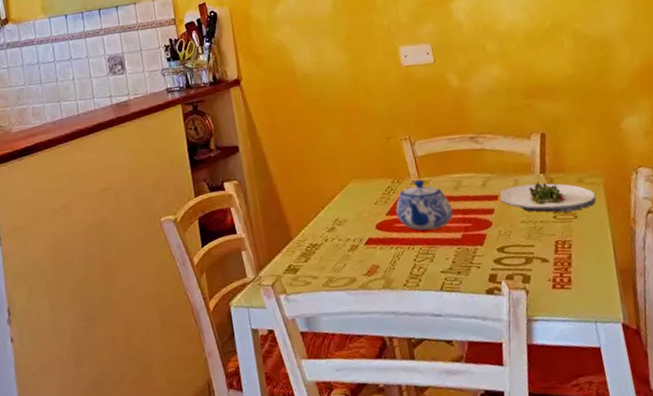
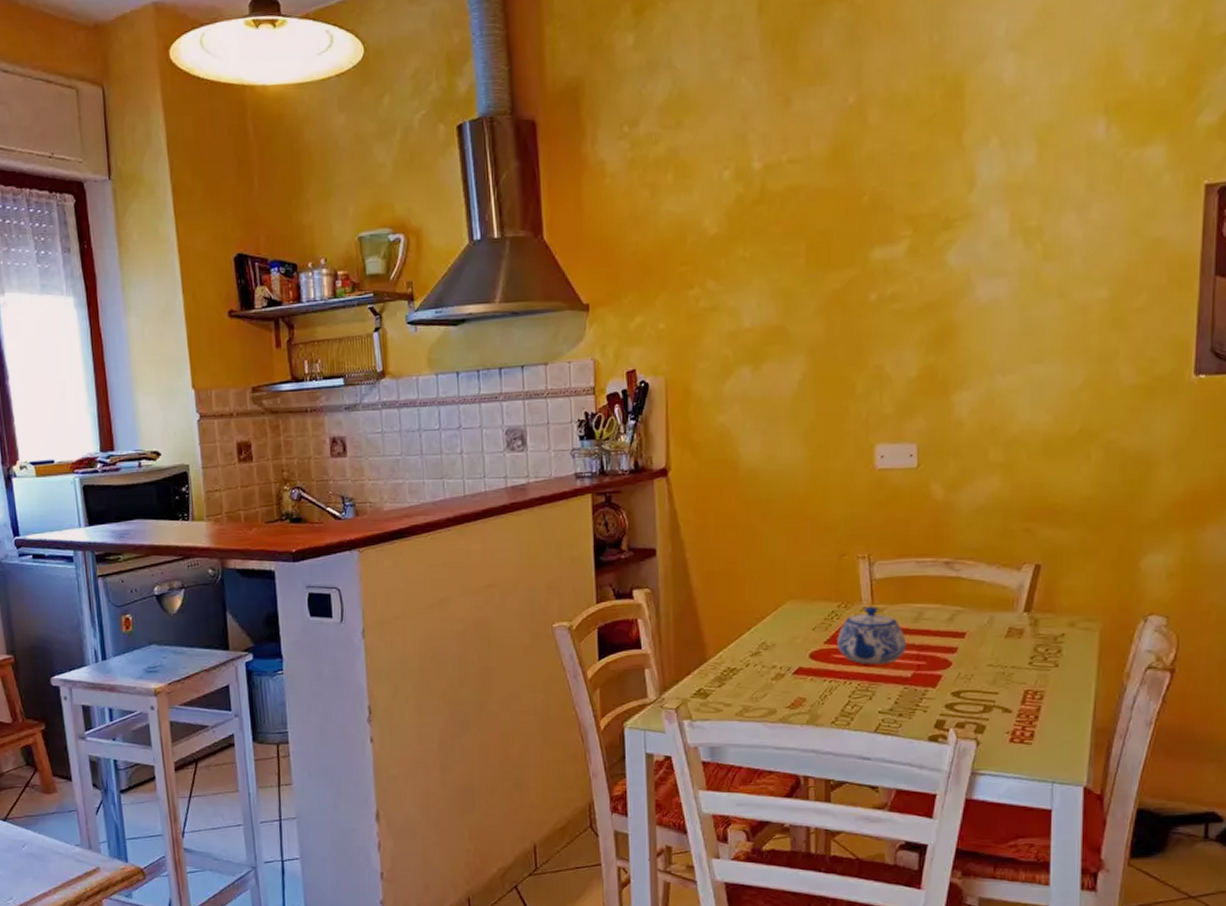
salad plate: present [500,182,596,213] -> none [968,621,1088,659]

